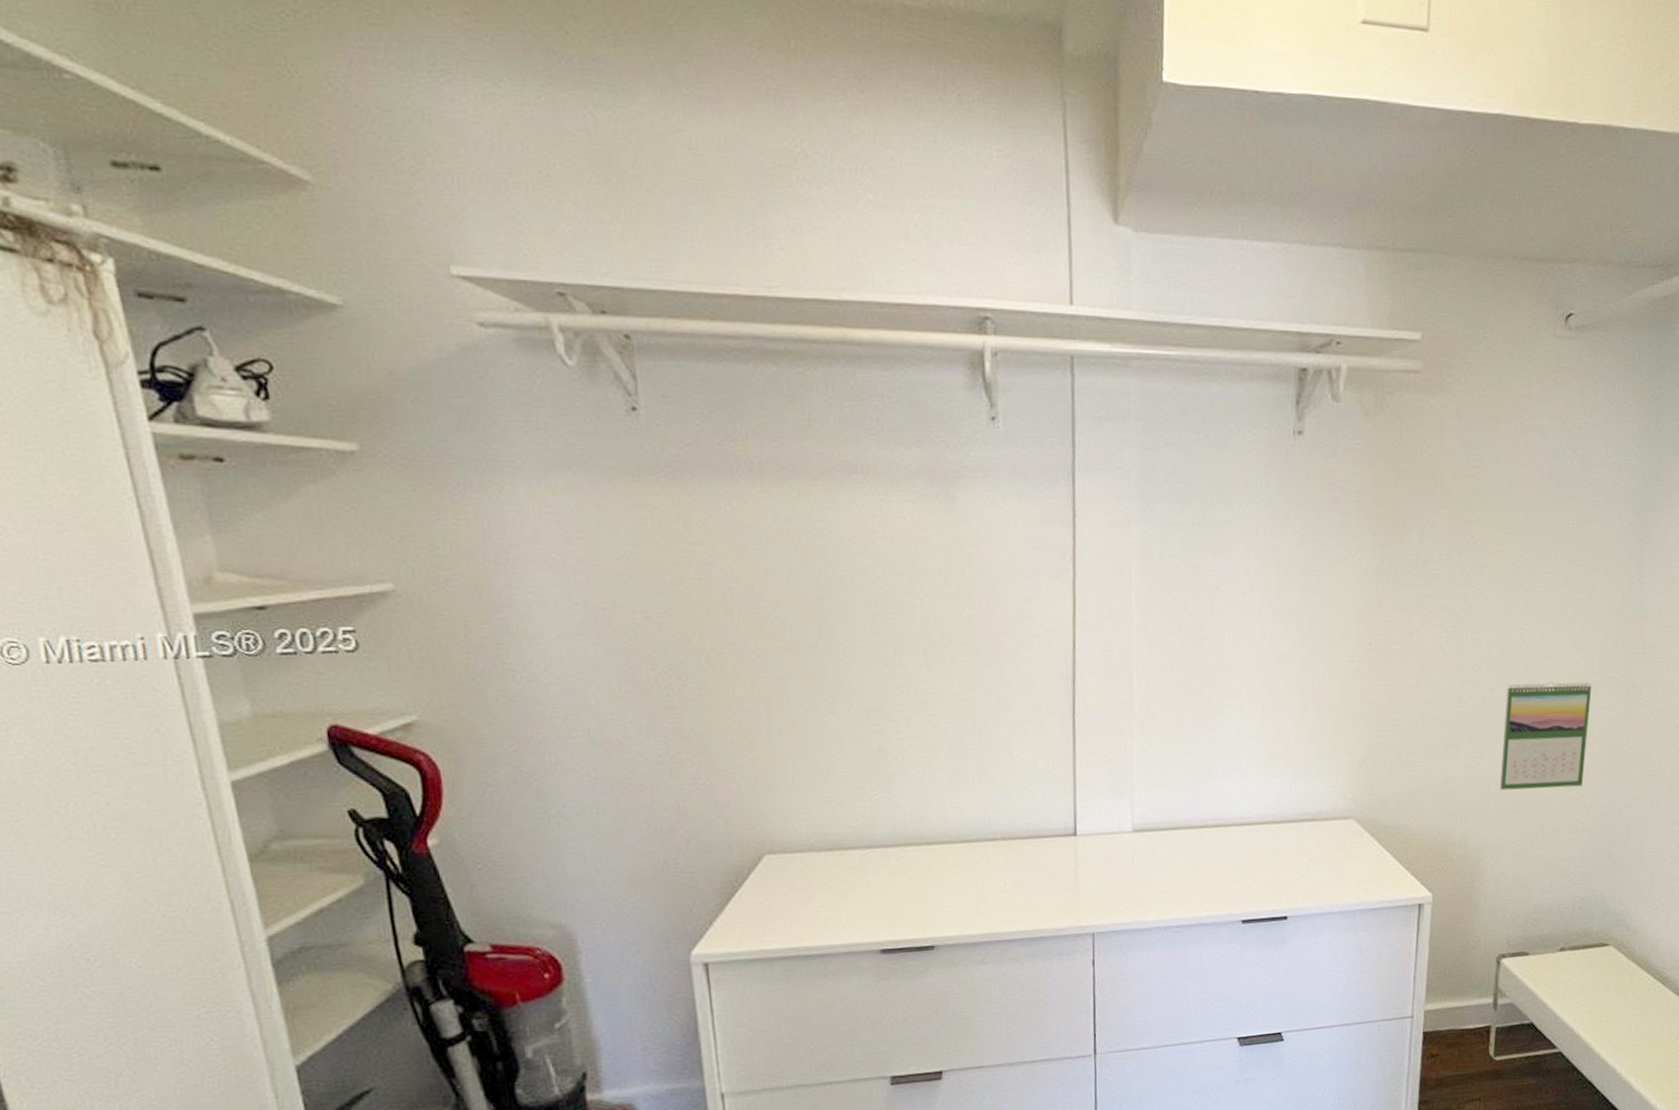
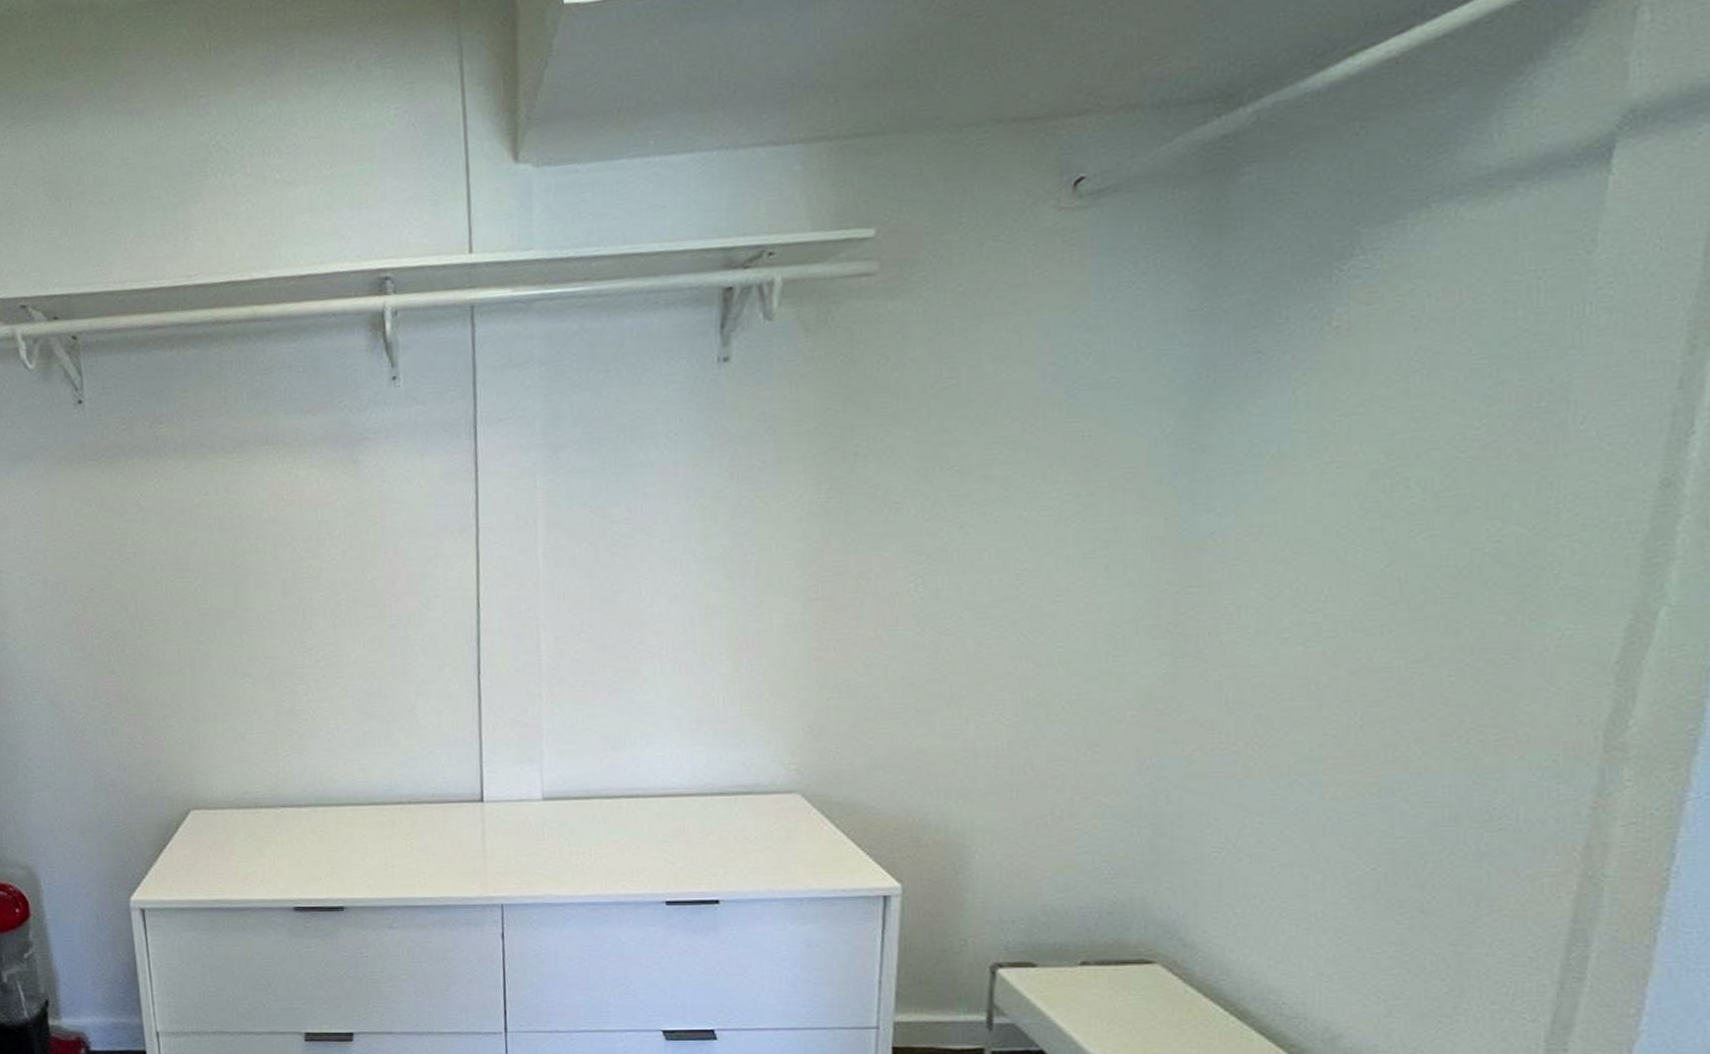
calendar: present [1499,681,1592,790] -> none [991,630,1122,764]

